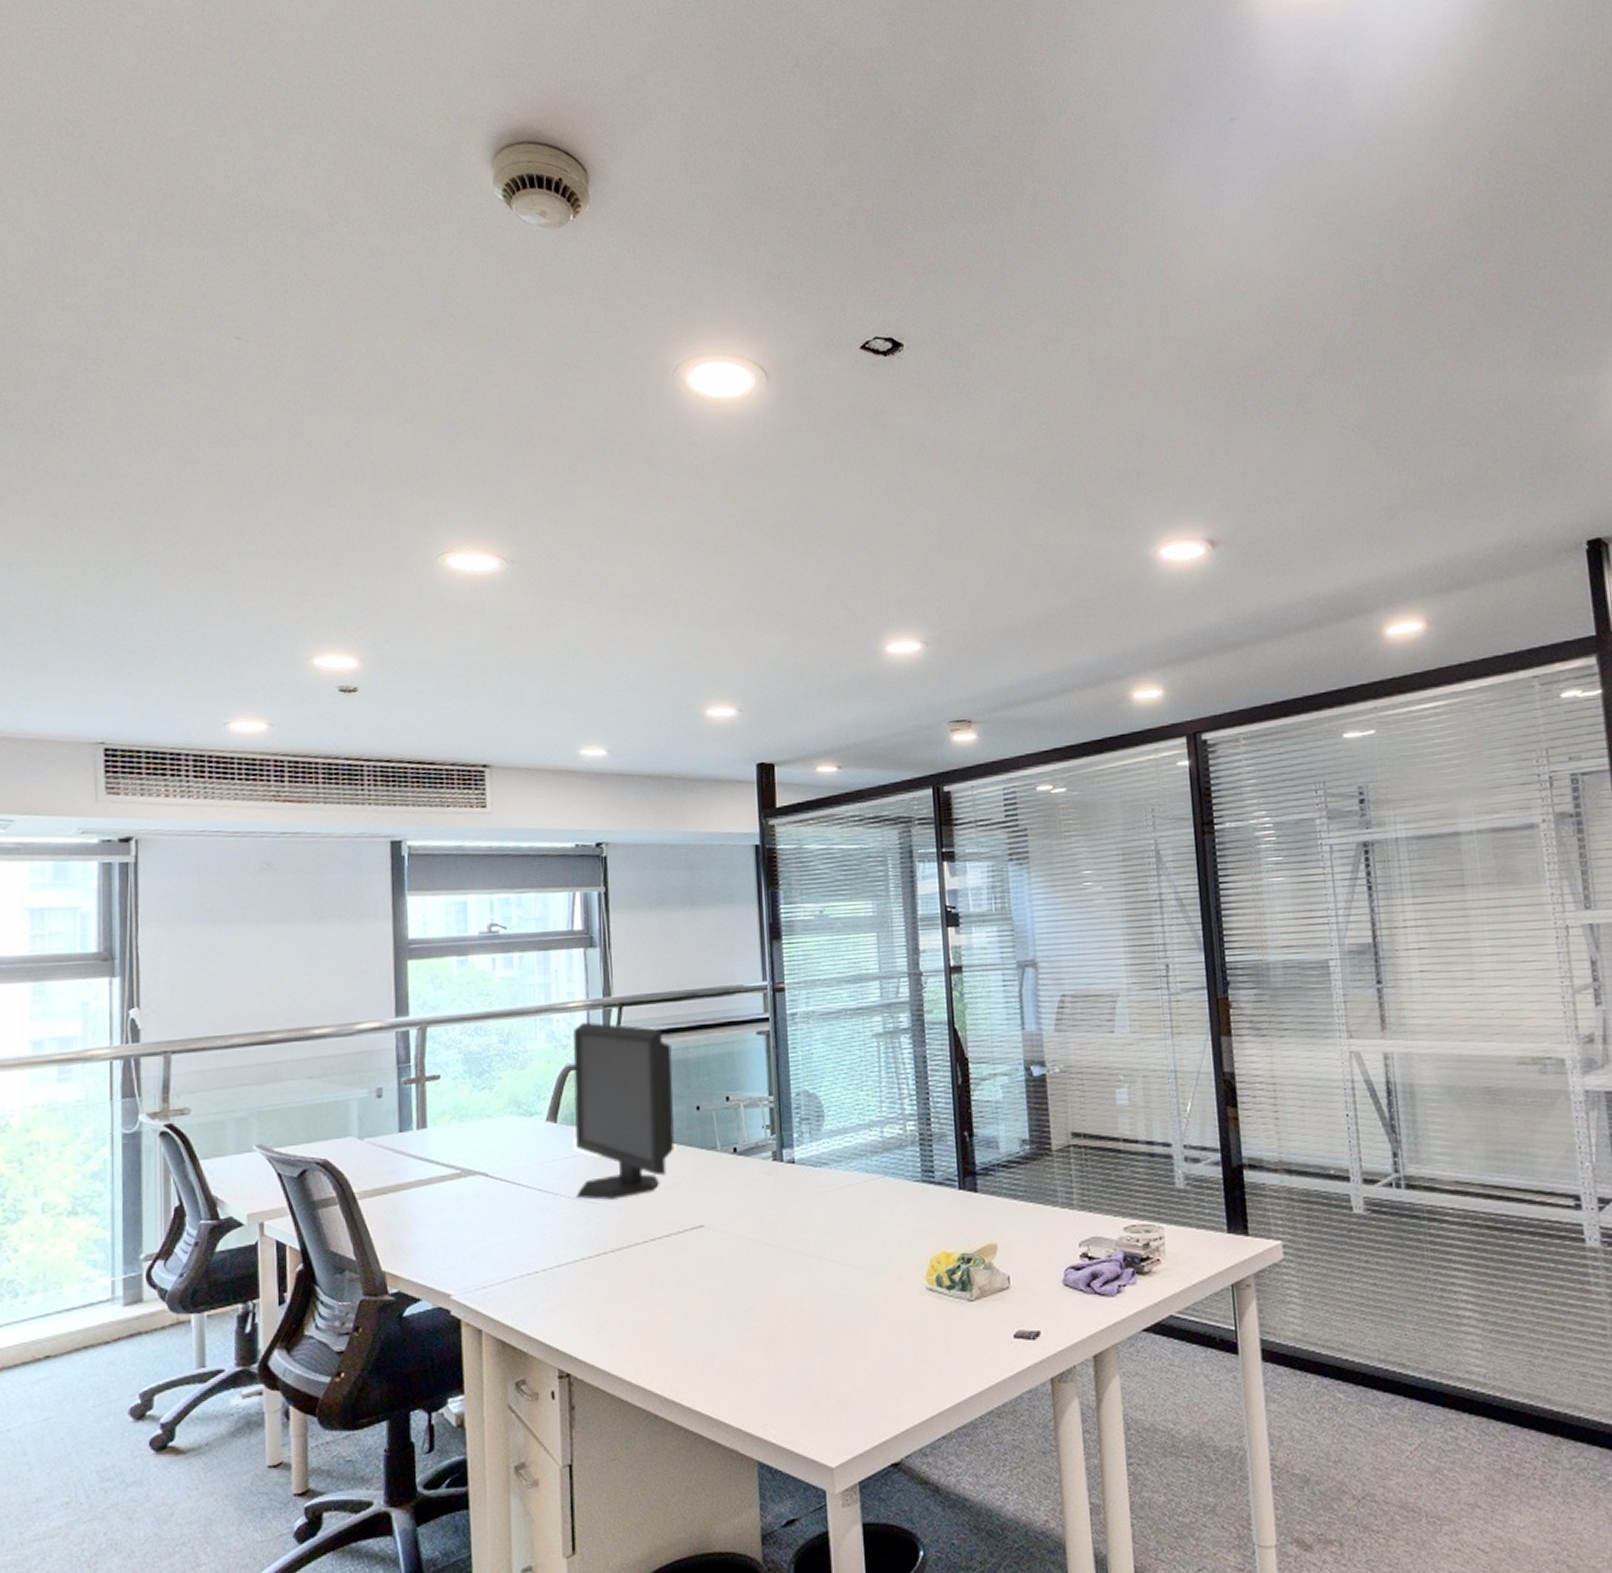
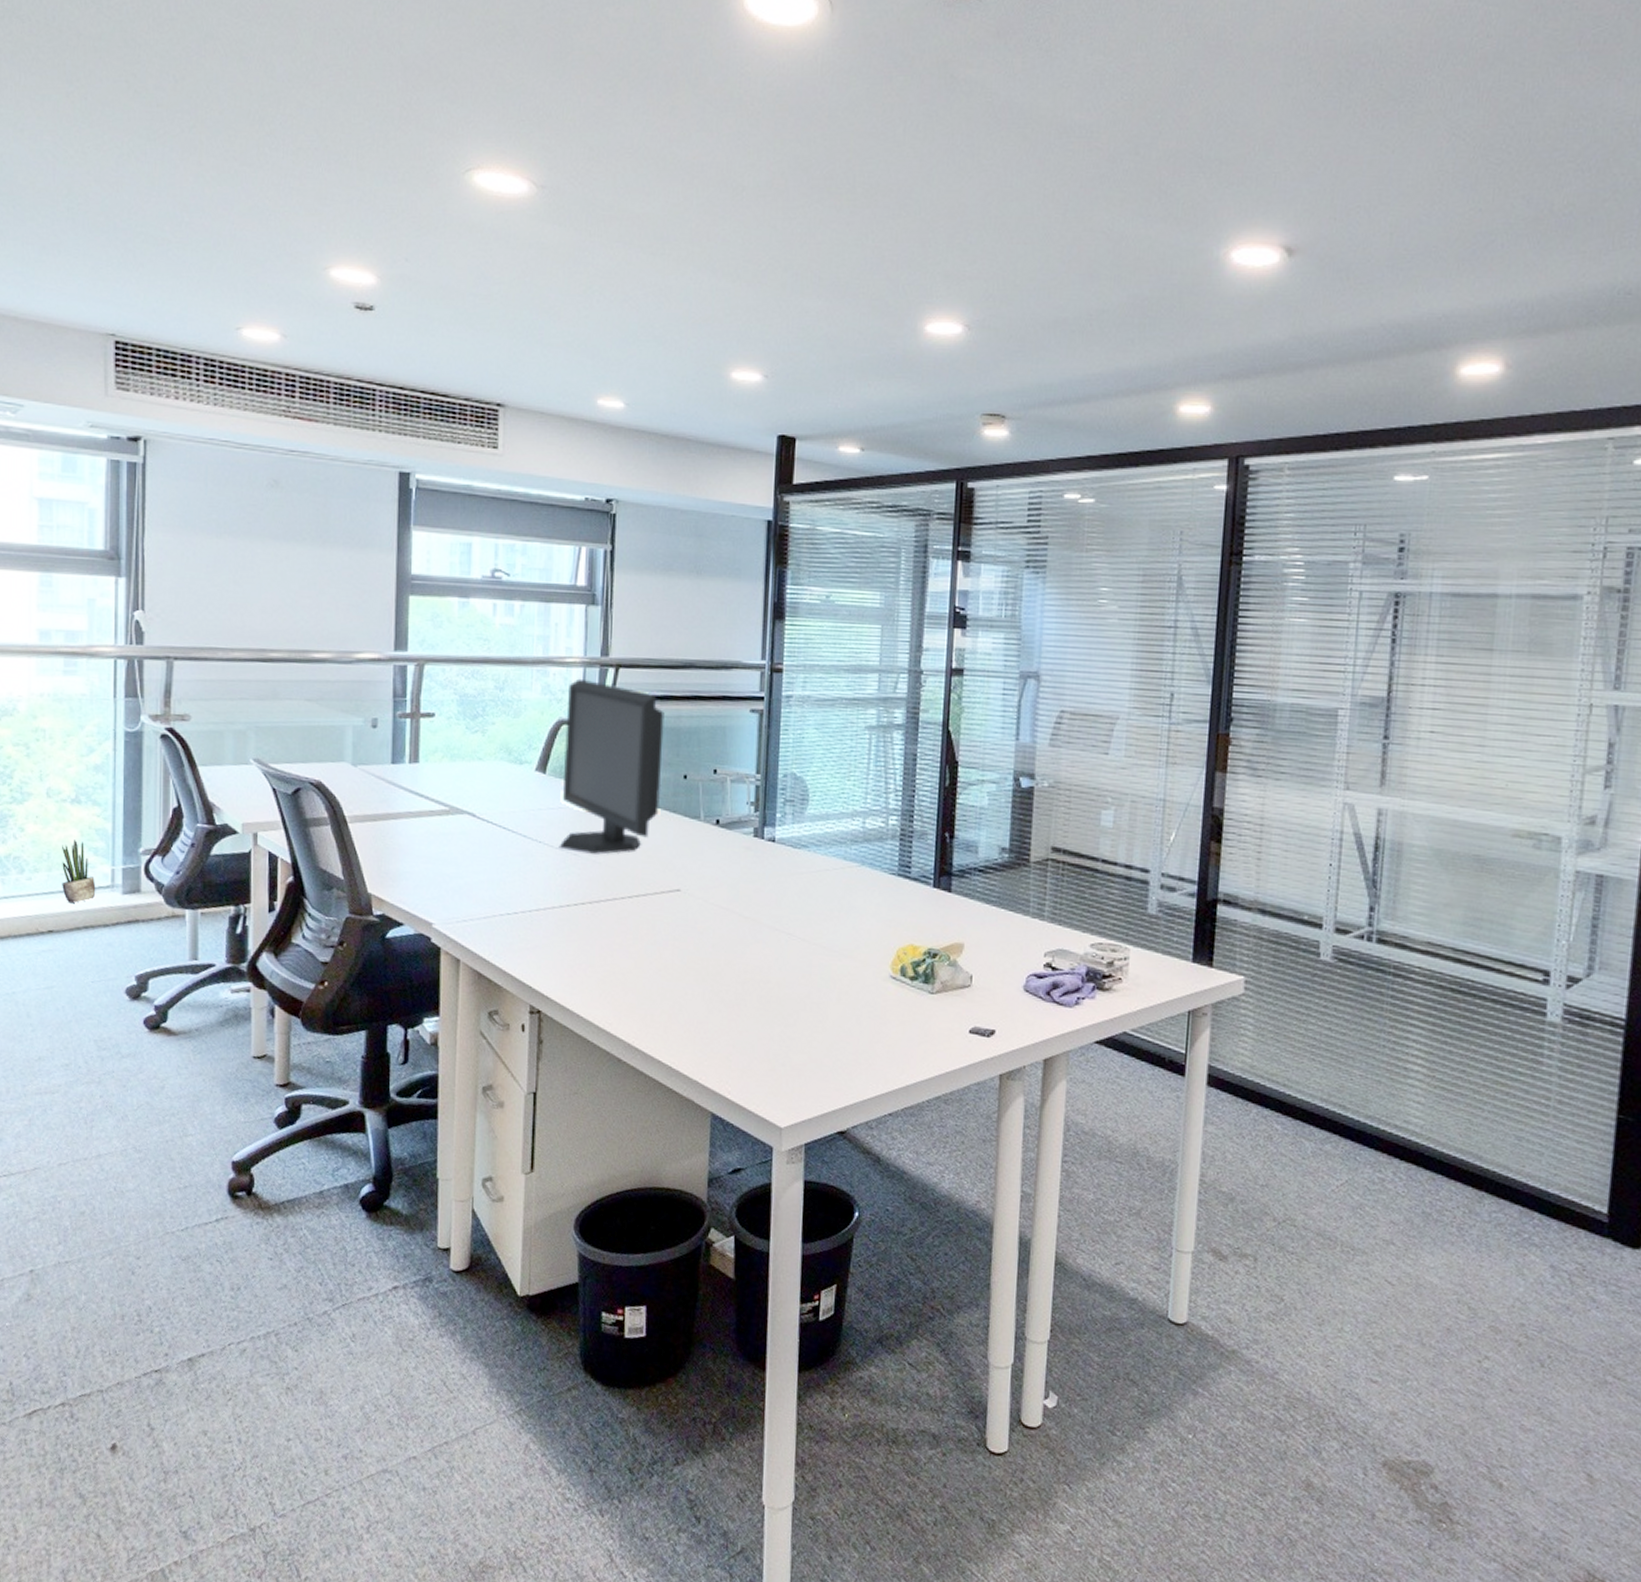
potted plant: none [59,1254,95,1324] -> present [62,840,96,904]

